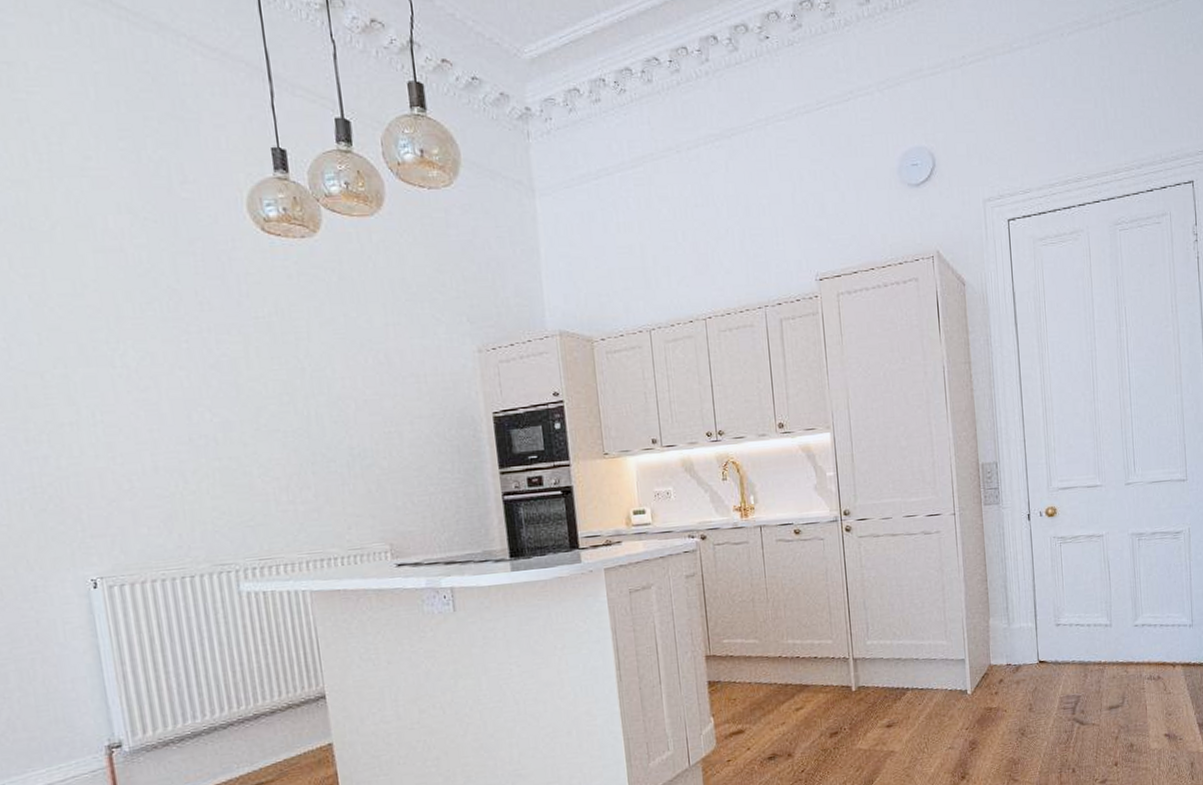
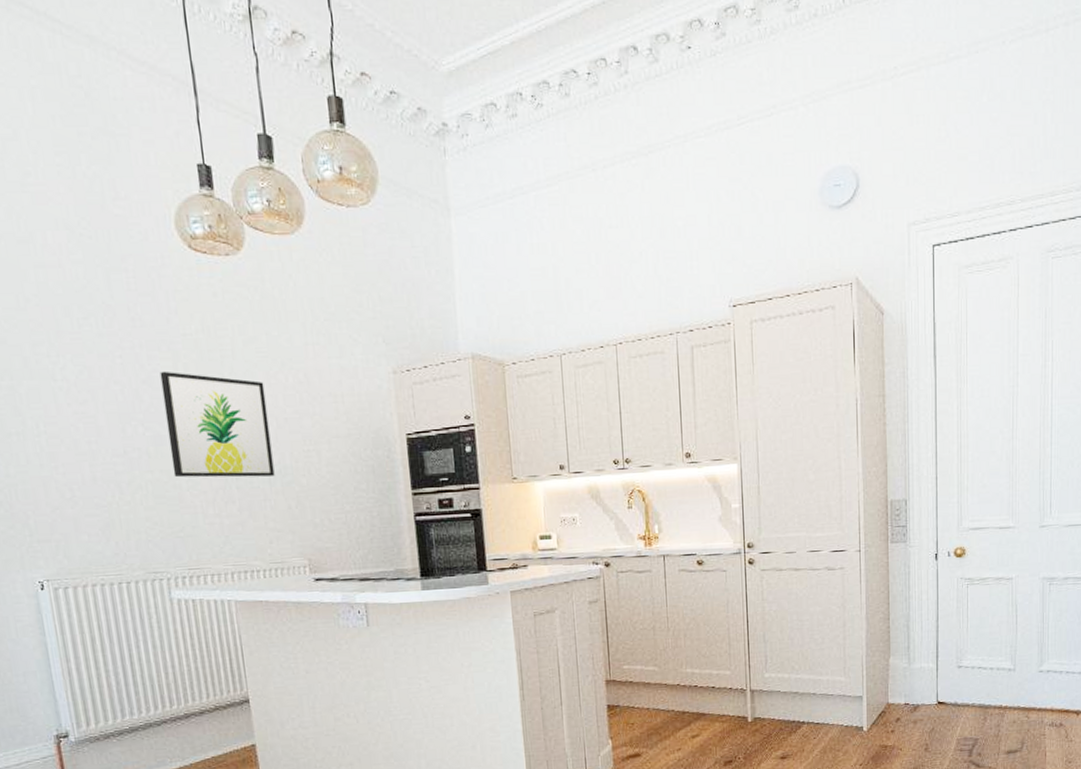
wall art: none [229,355,354,464] -> present [160,371,275,478]

